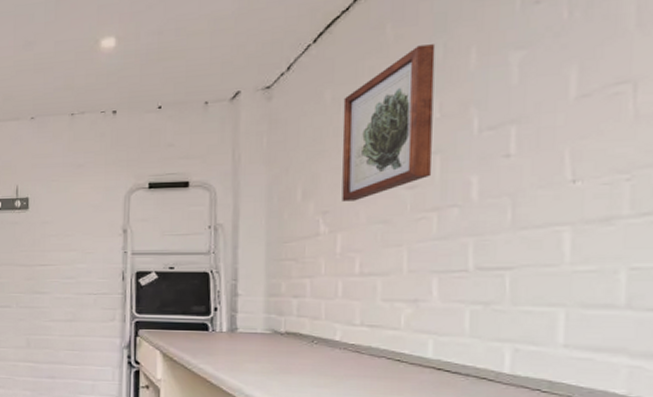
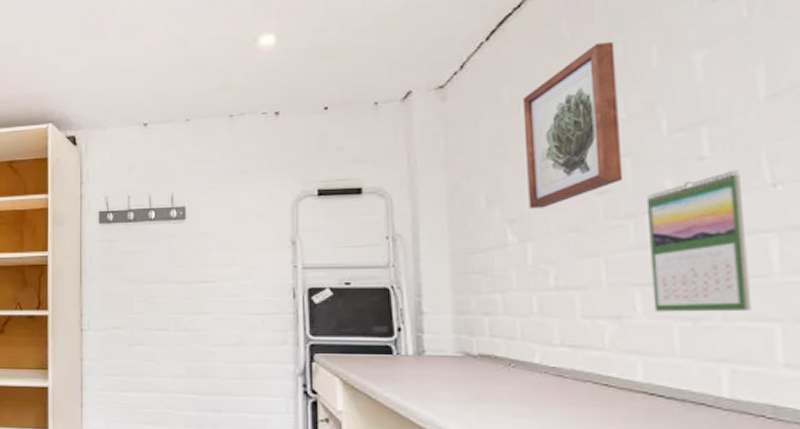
calendar: none [449,167,543,297] -> present [646,170,751,312]

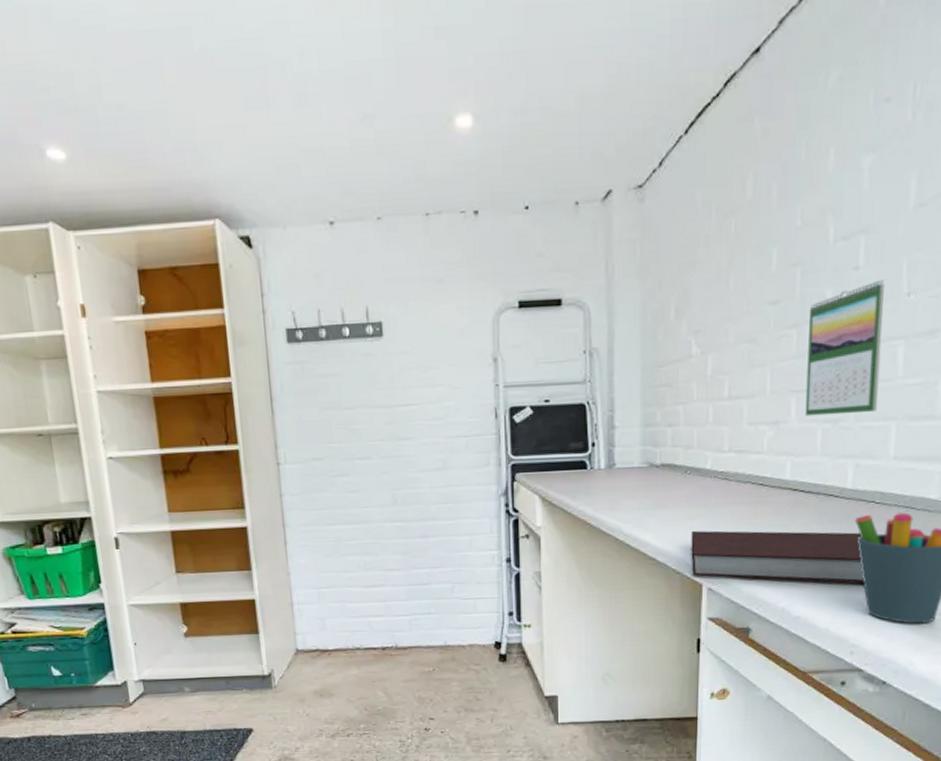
wall art: present [522,42,624,209] -> none [712,142,799,320]

